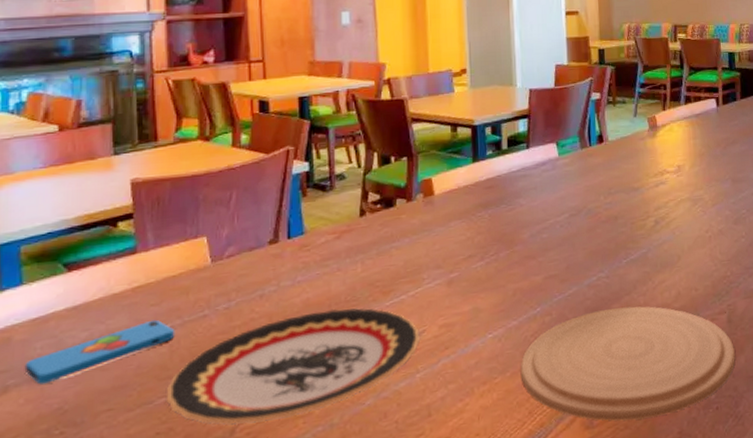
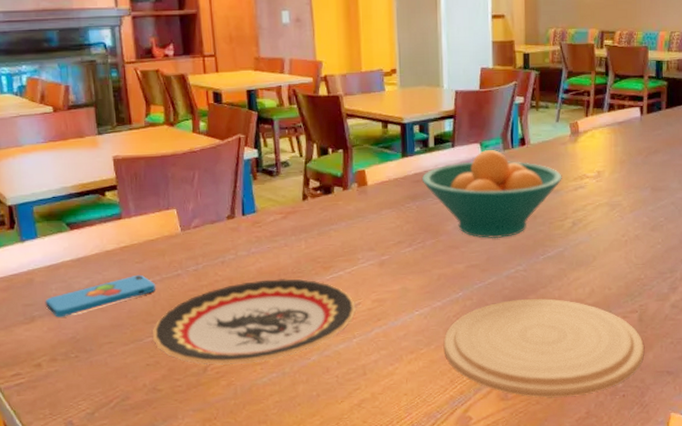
fruit bowl: none [494,149,642,245] -> present [421,150,562,239]

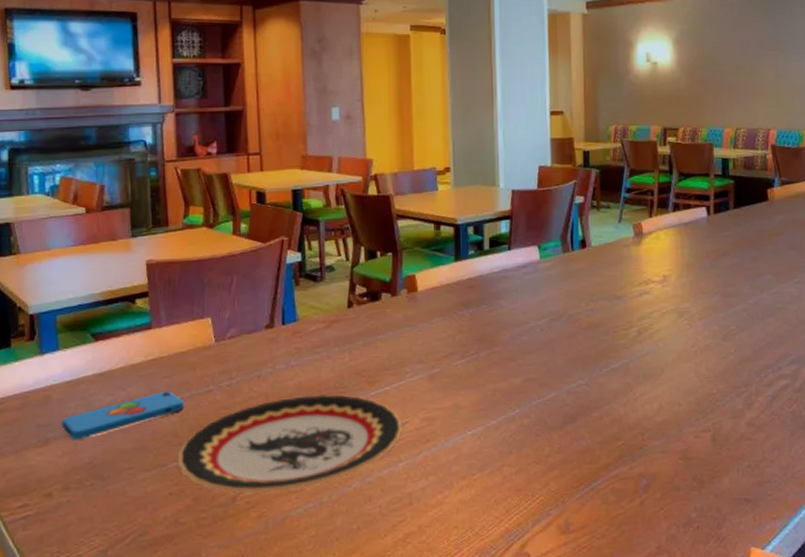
fruit bowl: present [421,150,562,239] -> none [475,253,626,350]
plate: present [443,298,644,398] -> none [498,416,719,530]

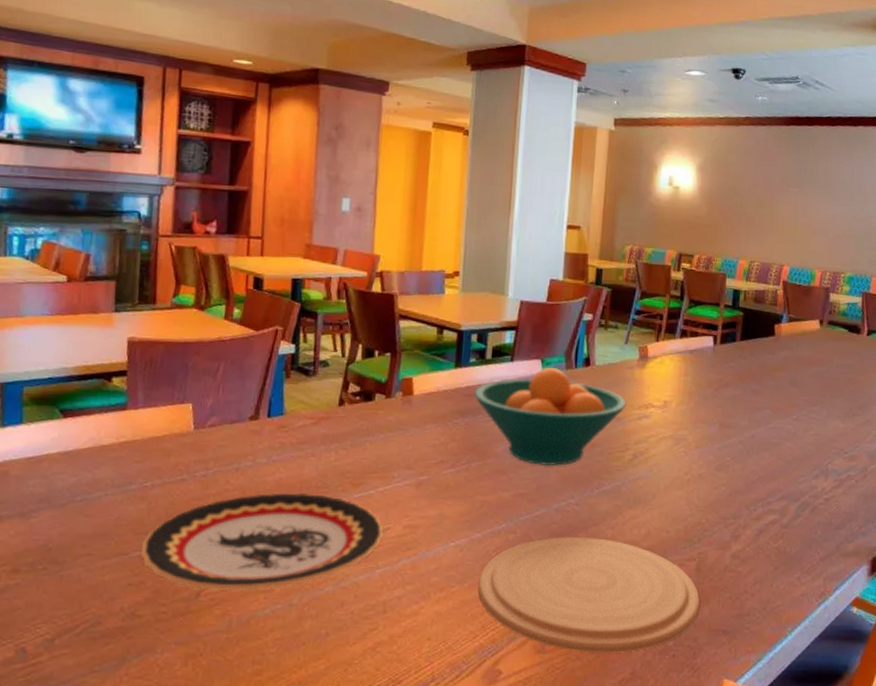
smartphone: present [61,390,185,440] -> none [17,476,155,520]
fruit bowl: none [475,253,626,350] -> present [474,368,626,467]
plate: none [498,416,719,530] -> present [478,537,700,653]

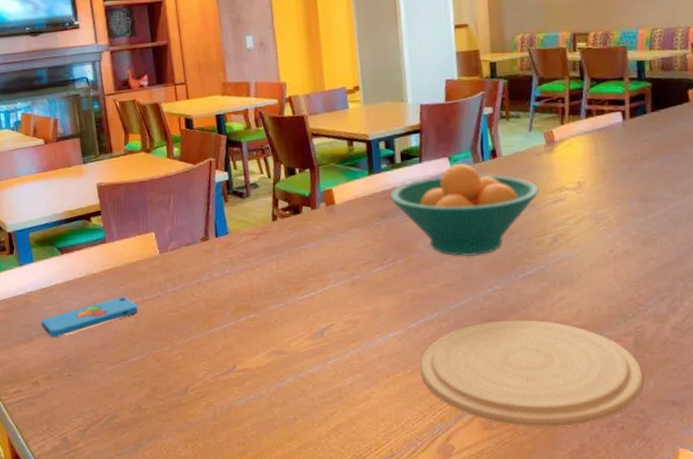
smartphone: none [17,476,155,520] -> present [41,296,139,338]
plate: present [140,492,384,591] -> none [136,299,329,386]

